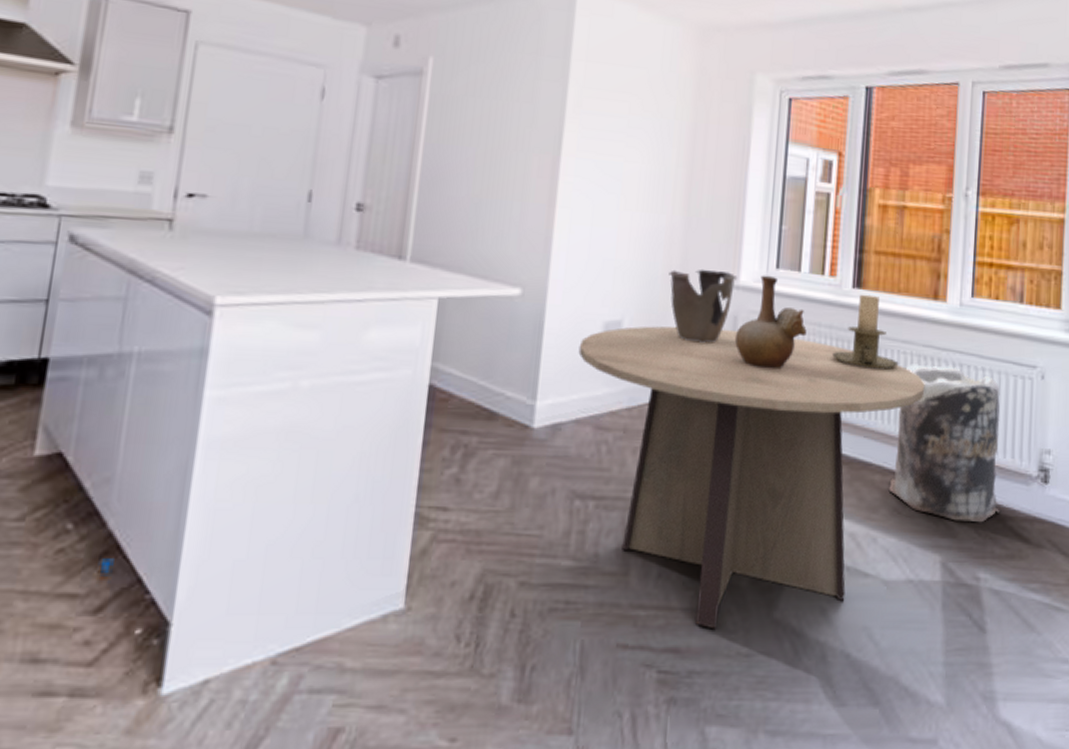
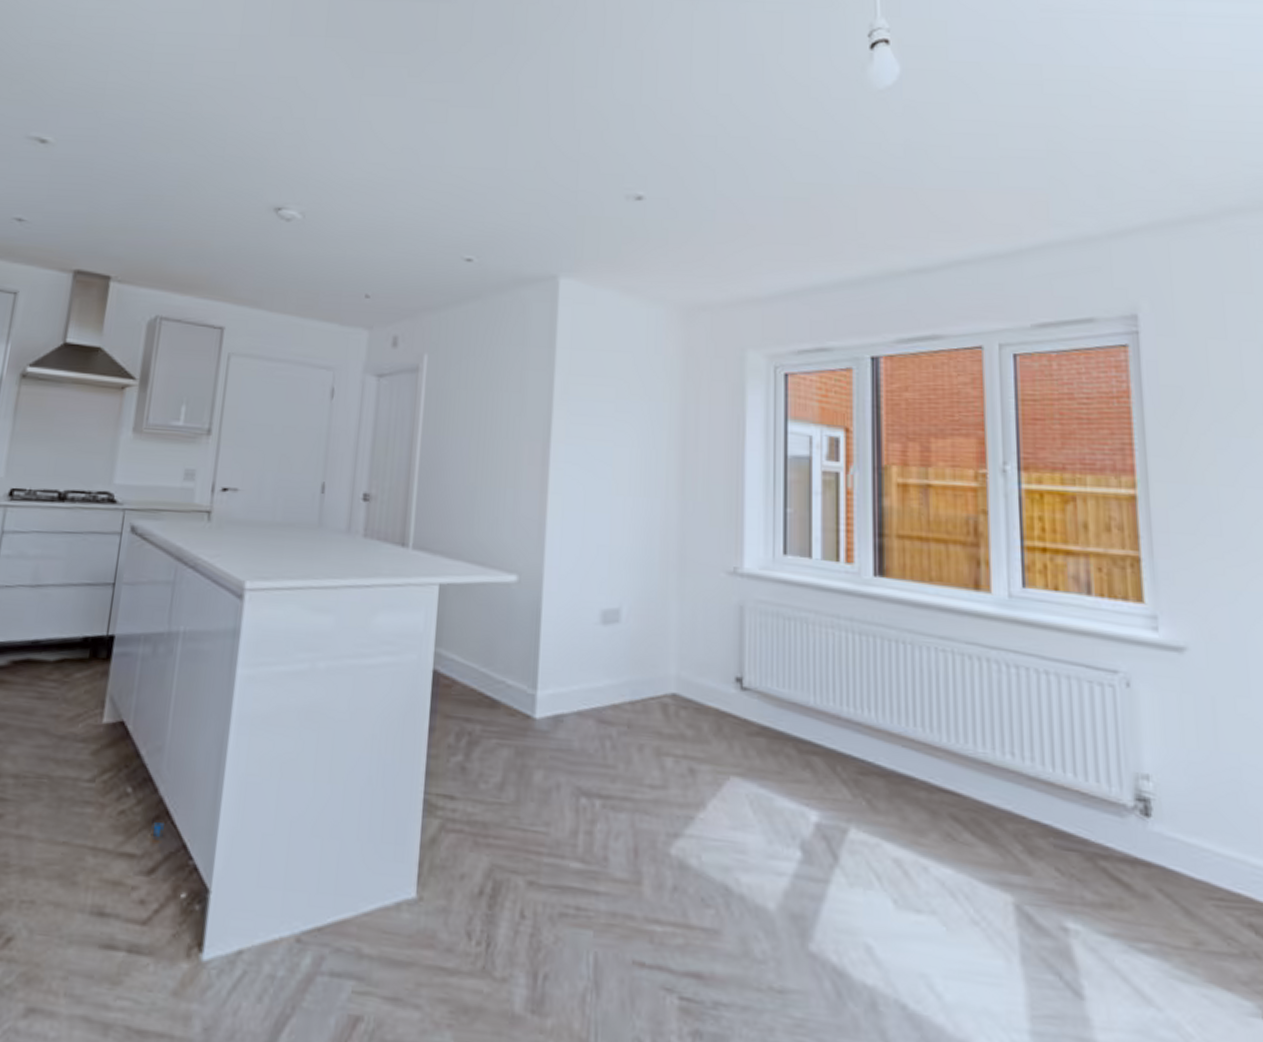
dining table: present [578,326,925,630] -> none [577,615,974,957]
decorative bowl: present [668,269,738,343] -> none [666,555,741,635]
vase: present [735,275,807,370] -> none [743,561,824,666]
candle holder: present [832,294,899,370] -> none [856,583,938,669]
bag: present [888,364,1000,523] -> none [938,663,1086,860]

